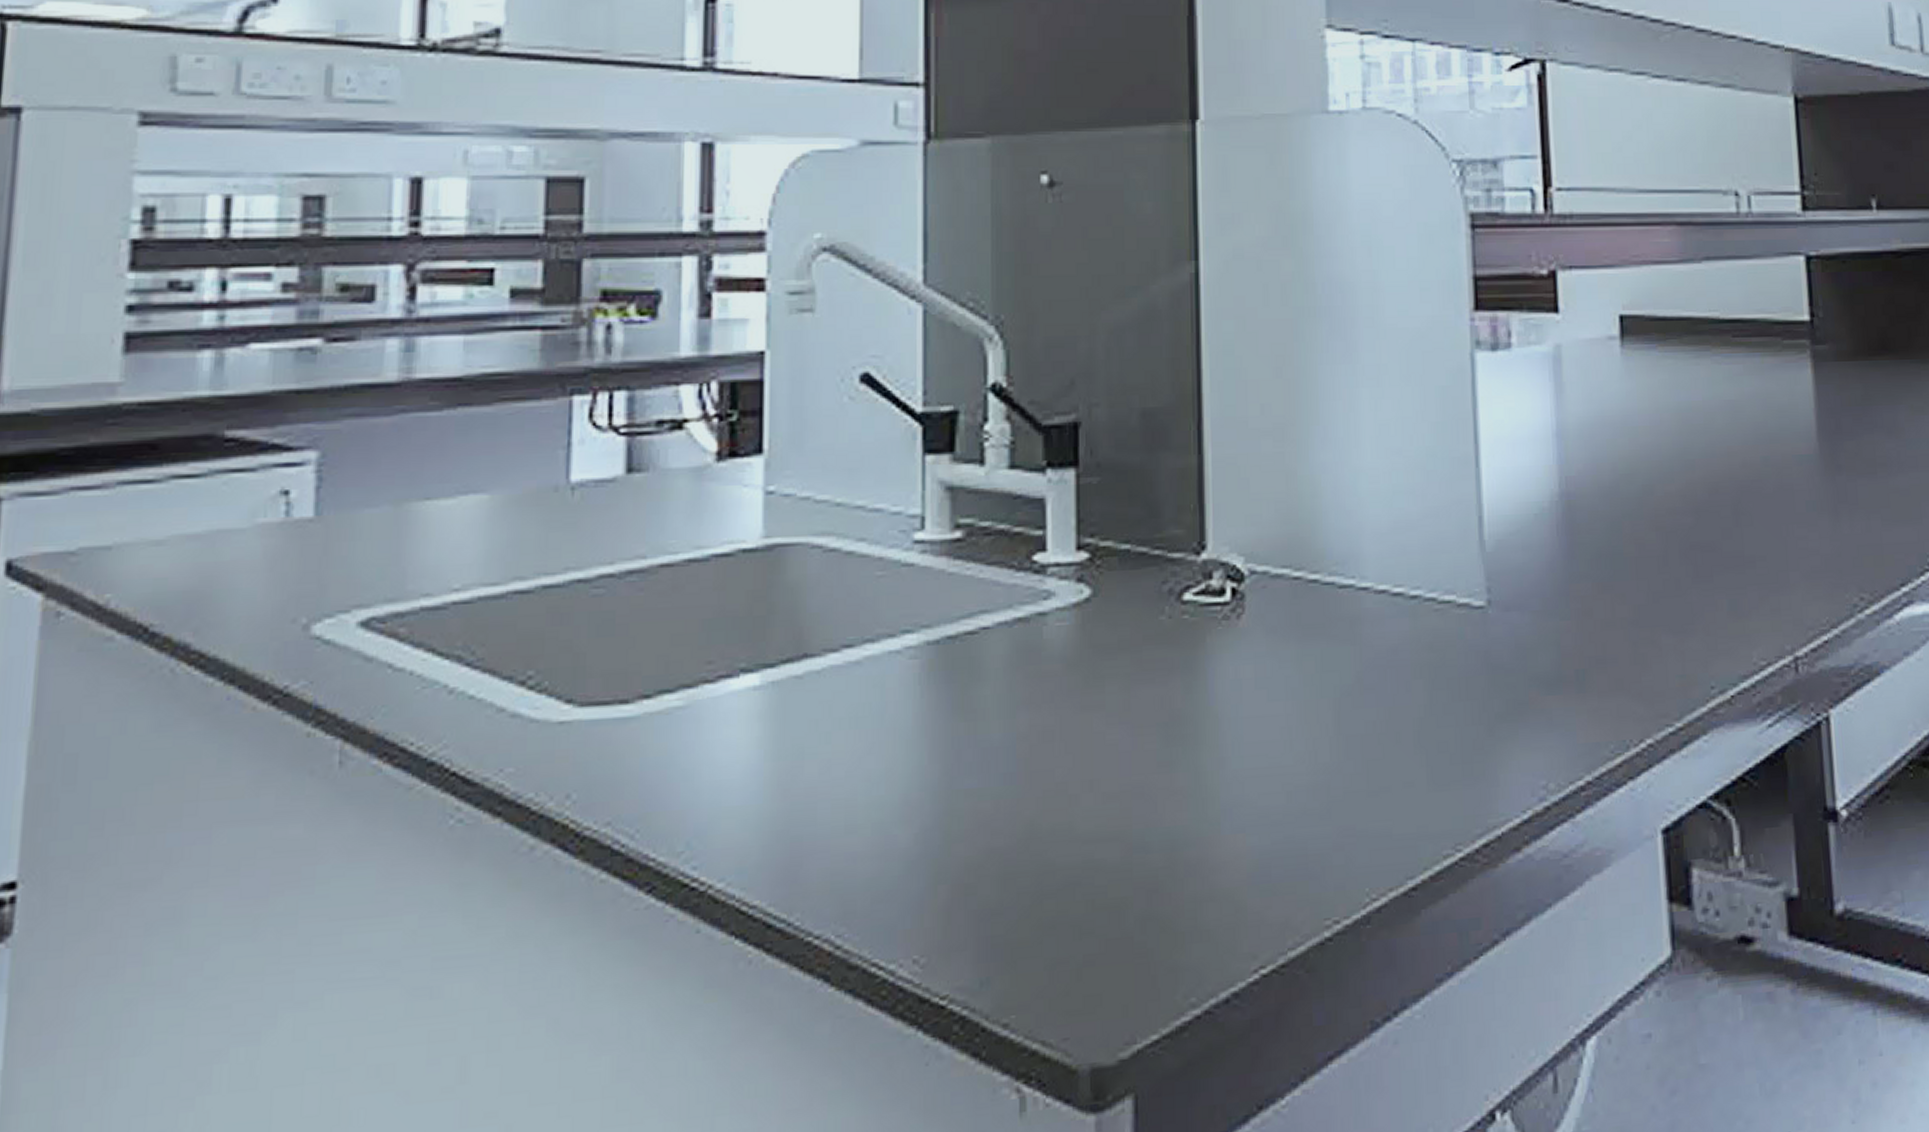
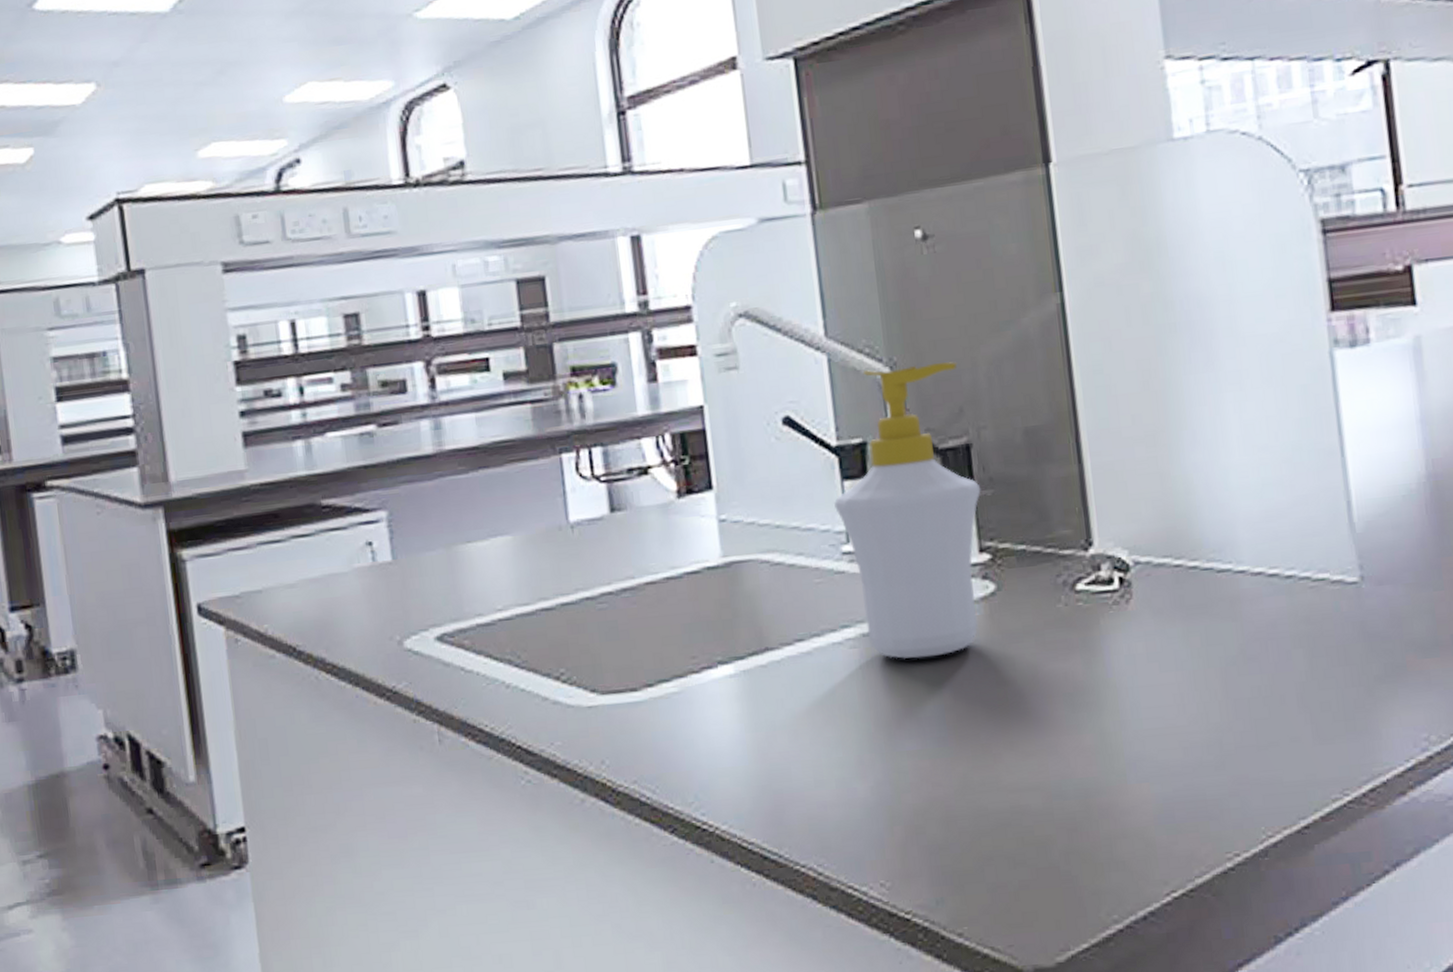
soap bottle: none [910,326,1086,675] -> present [833,362,981,659]

